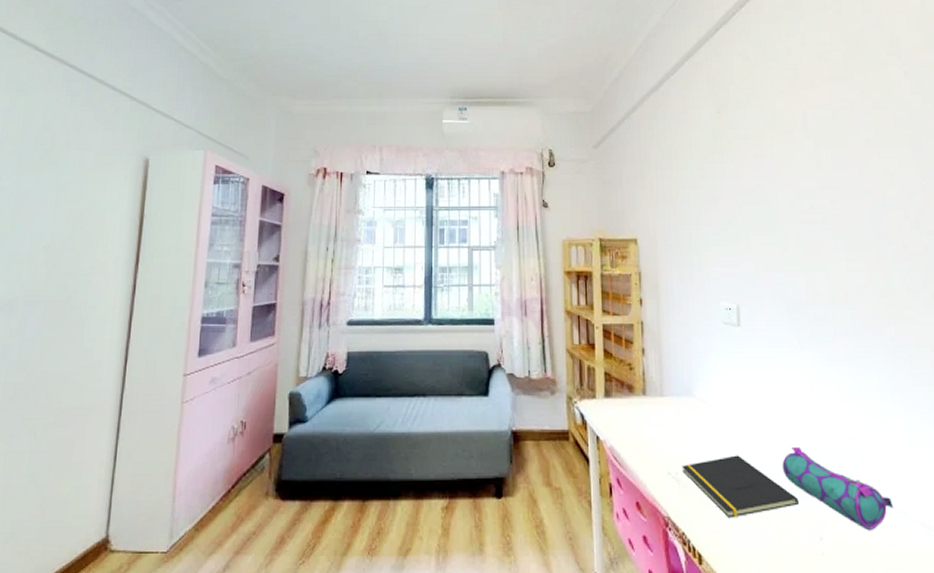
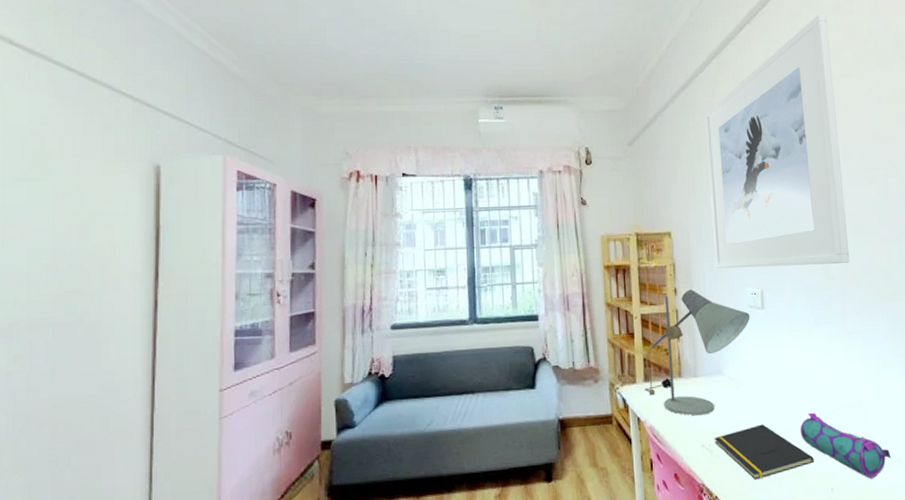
desk lamp: none [605,301,724,439] -> present [645,289,750,416]
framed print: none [675,14,841,280] -> present [704,14,850,269]

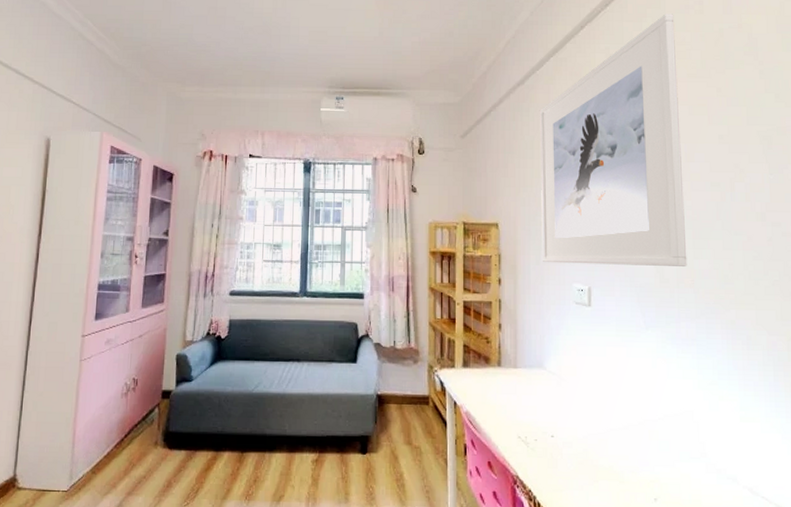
desk lamp: present [645,289,750,416] -> none [463,281,576,407]
notepad: present [714,424,815,480] -> none [531,423,638,479]
pencil case: present [800,412,891,479] -> none [623,416,724,494]

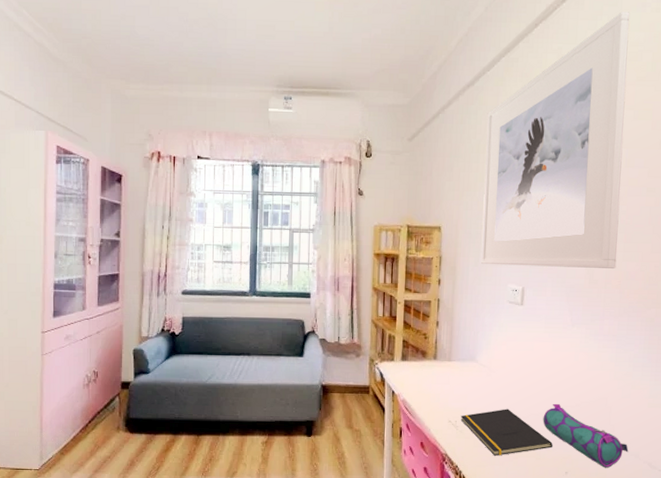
notepad: none [531,423,638,479] -> present [460,409,554,456]
pencil case: none [623,416,724,494] -> present [543,403,629,468]

